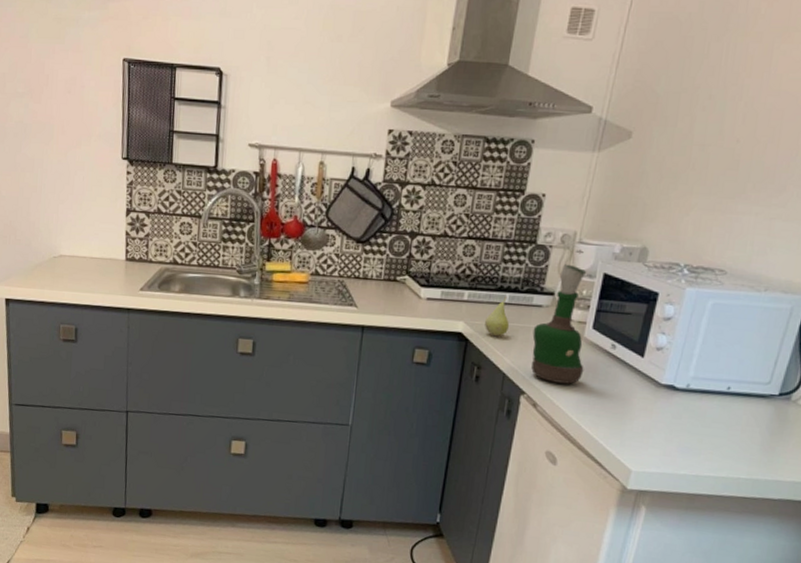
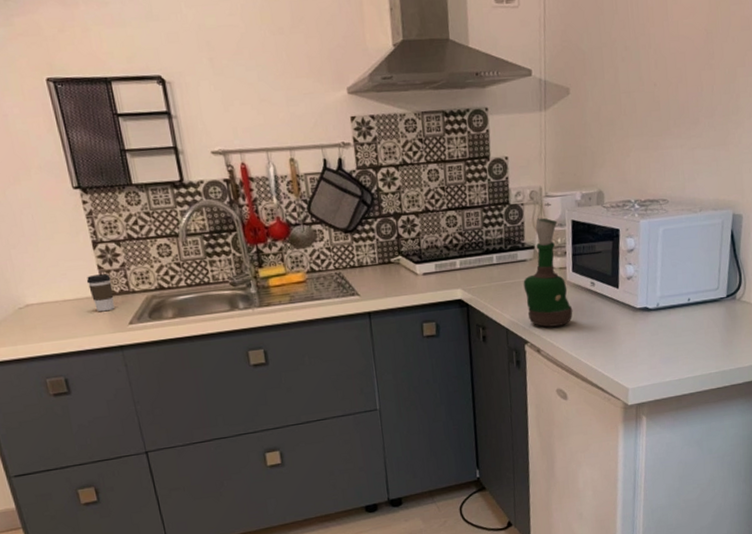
coffee cup: none [113,239,135,275] -> present [86,274,115,312]
fruit: present [485,296,510,337] -> none [480,257,503,297]

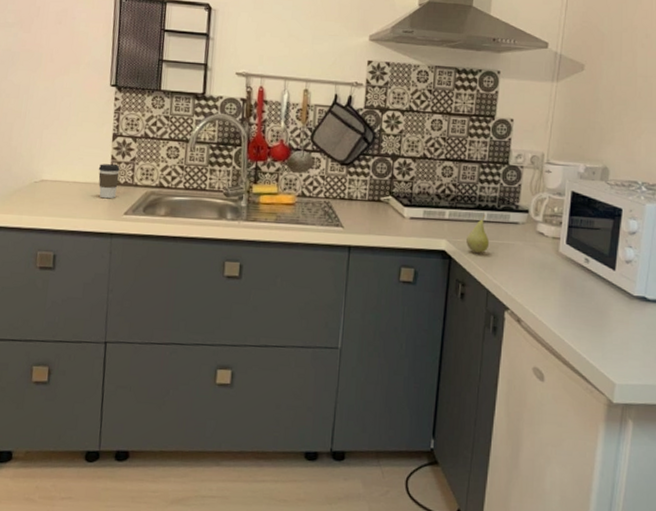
fruit: none [480,257,503,297] -> present [466,214,490,254]
grog bottle: present [523,217,573,327] -> none [512,183,562,299]

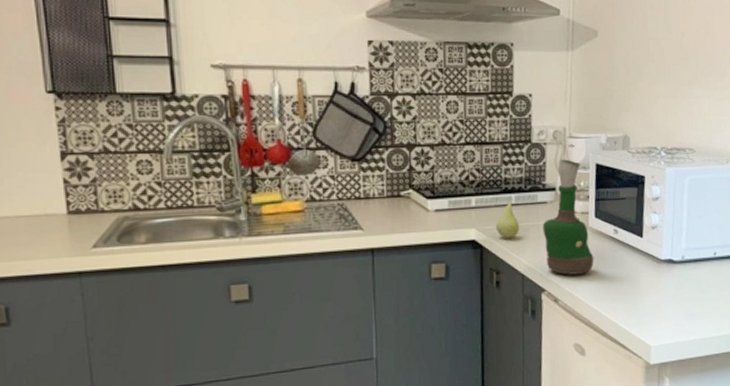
coffee cup: present [98,164,120,199] -> none [47,189,79,232]
grog bottle: none [512,183,562,299] -> present [542,159,594,275]

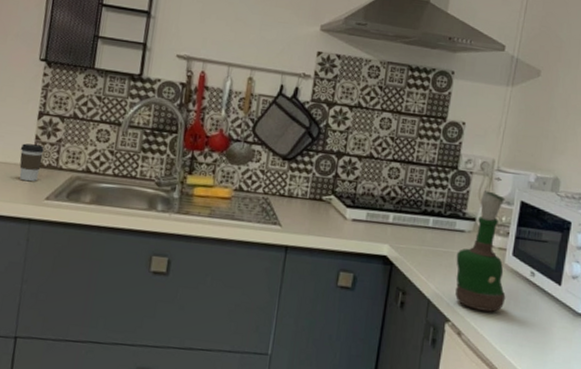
coffee cup: none [47,189,79,232] -> present [19,143,44,182]
fruit: present [496,197,520,239] -> none [409,220,434,262]

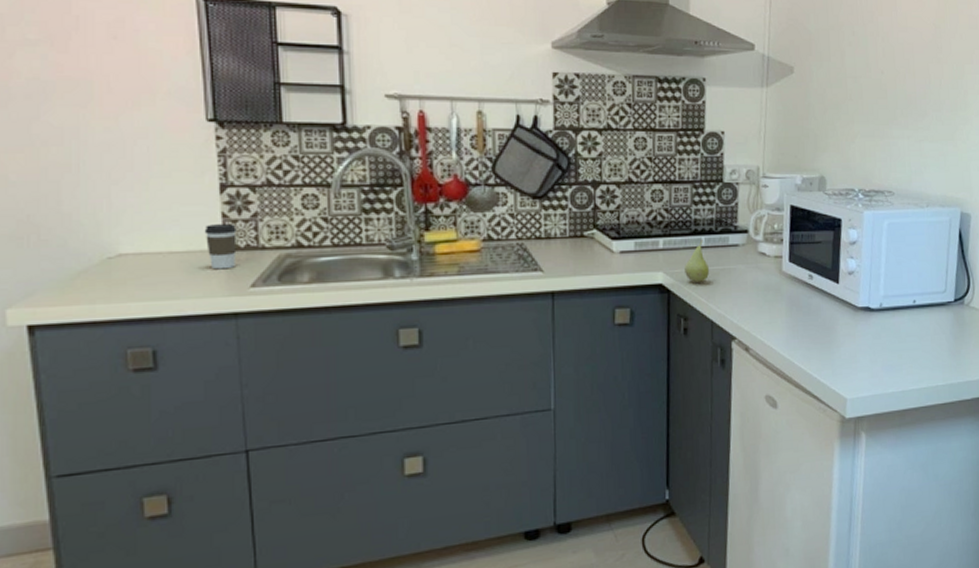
fruit: none [409,220,434,262] -> present [685,239,710,284]
grog bottle: present [455,190,506,312] -> none [733,200,788,323]

